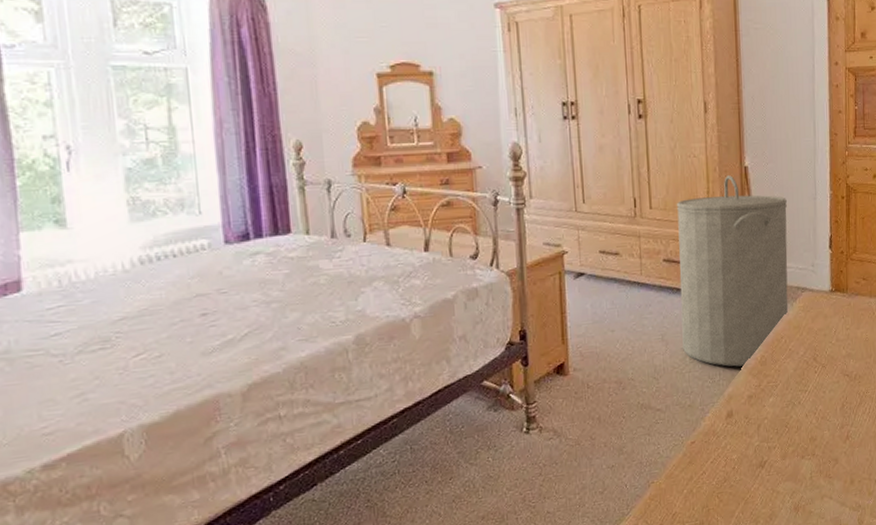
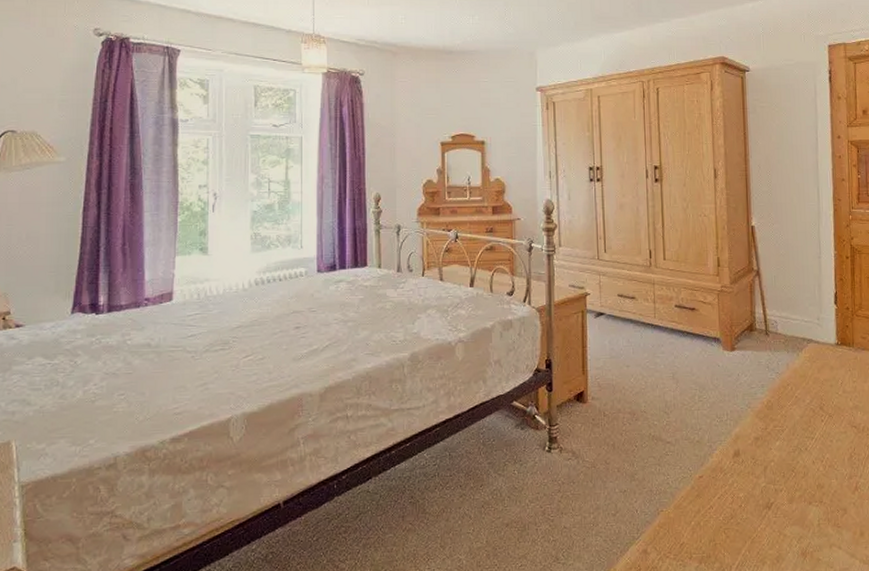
laundry hamper: present [676,175,788,367] -> none [687,233,794,409]

